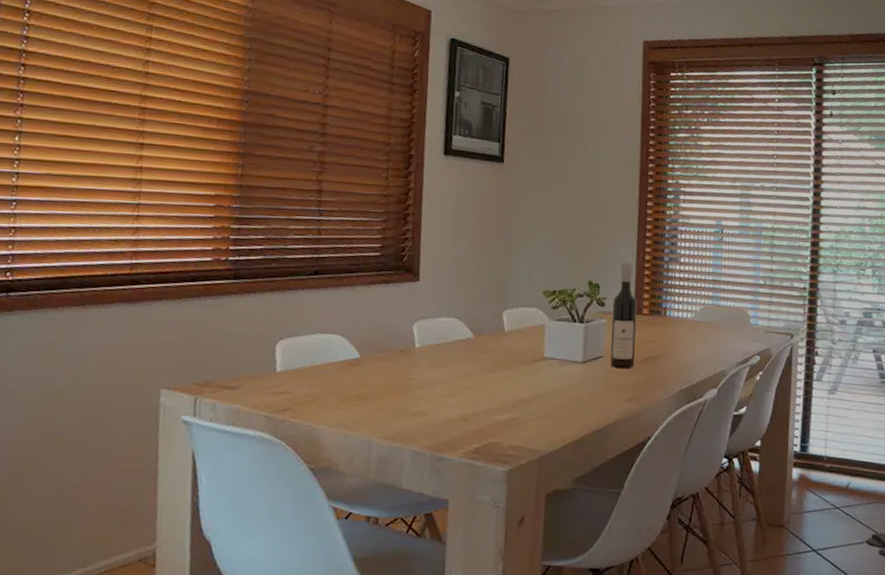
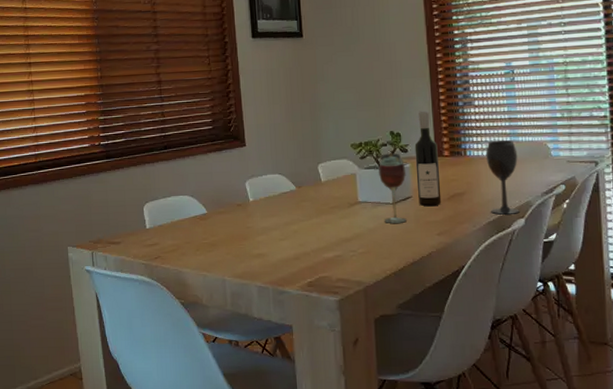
wineglass: none [570,305,600,385] -> present [378,153,407,223]
wine glass: none [684,303,718,383] -> present [485,140,520,215]

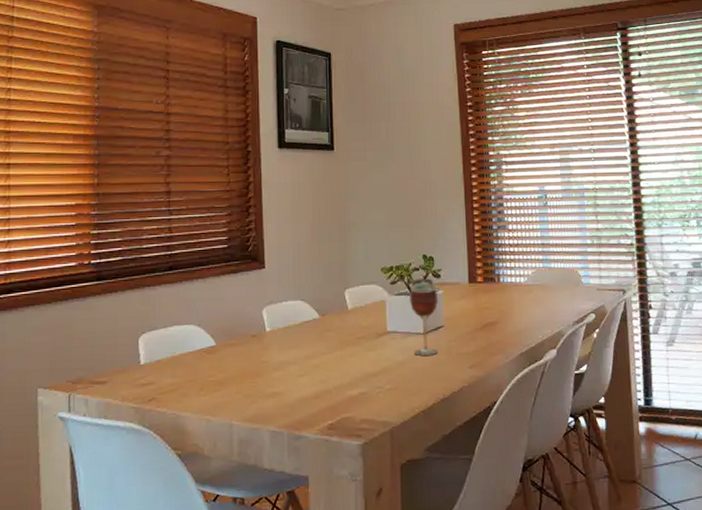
bottle: present [414,110,442,207] -> none [448,233,474,337]
wine glass: present [485,140,520,215] -> none [519,267,552,345]

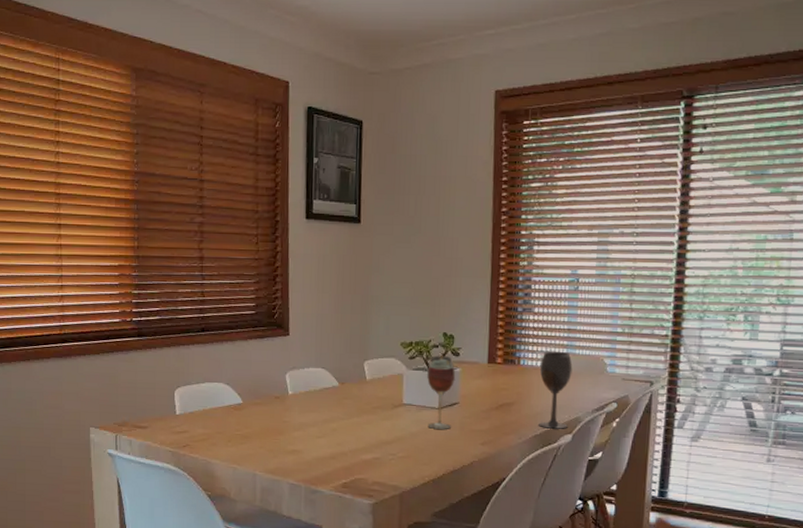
wine glass: none [519,267,552,345] -> present [539,352,573,429]

